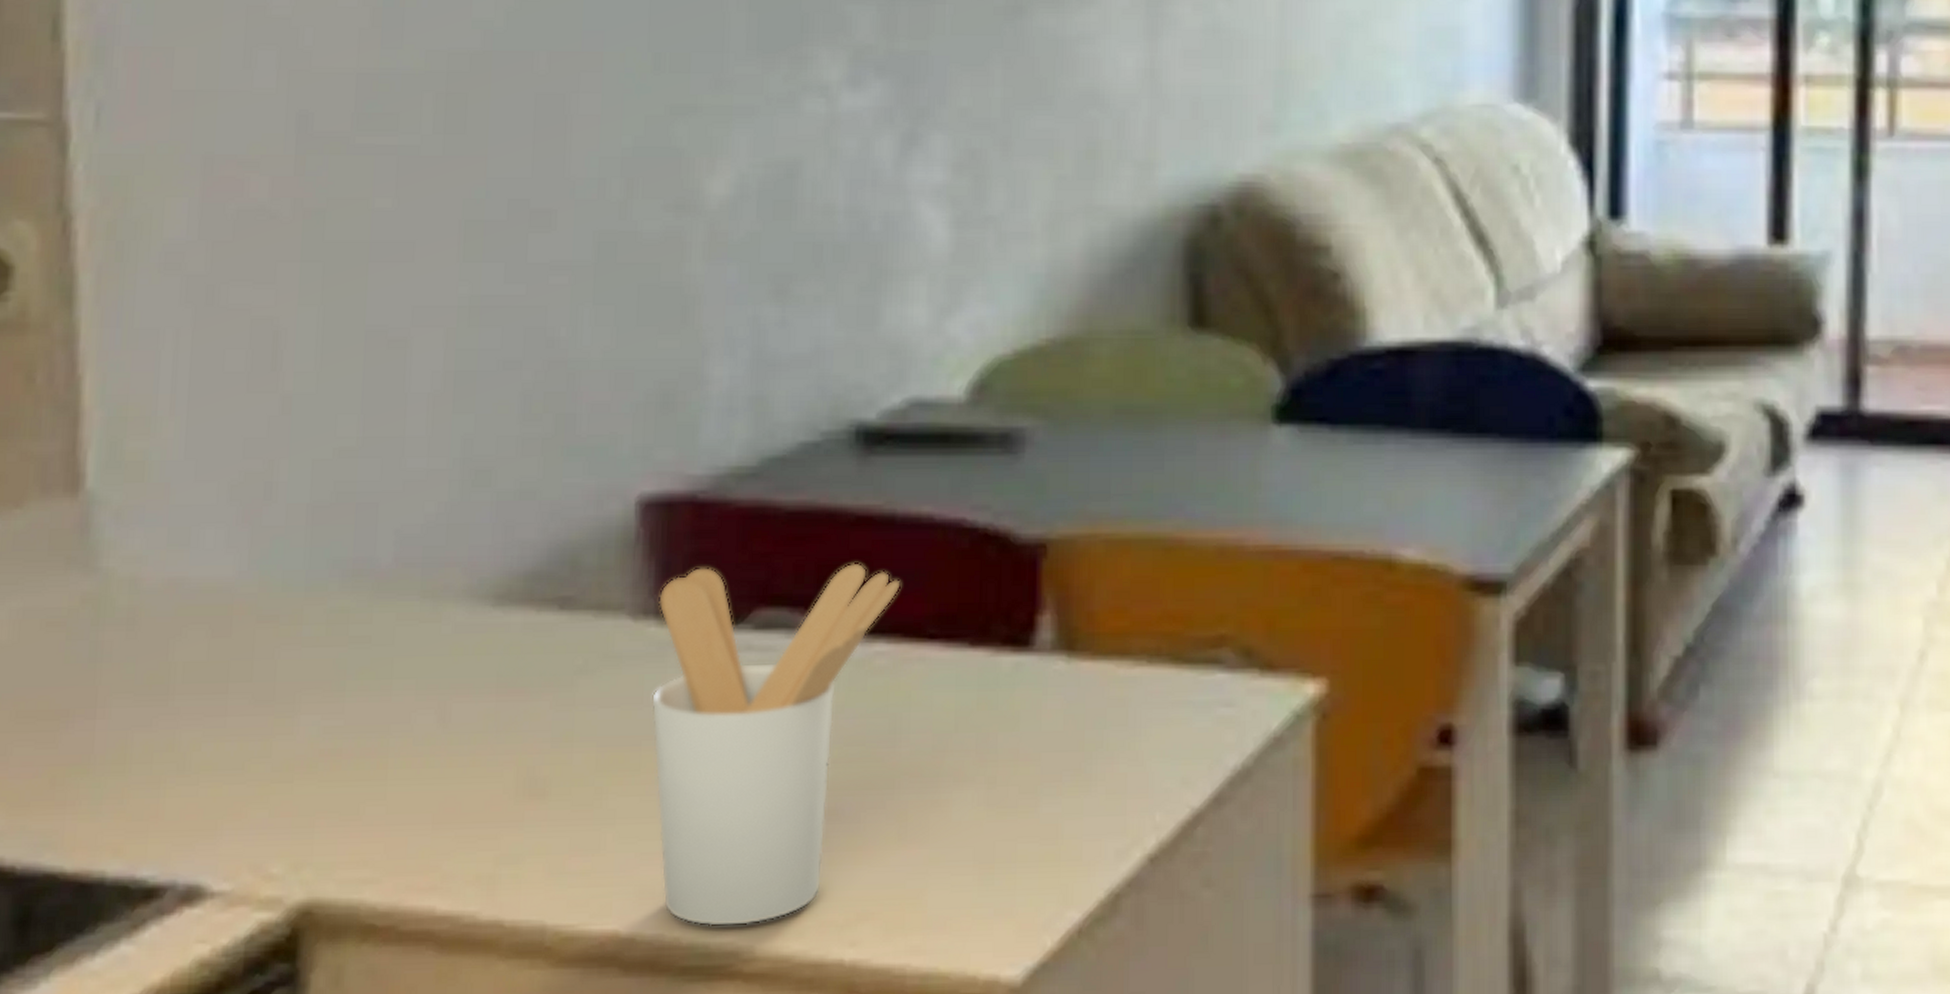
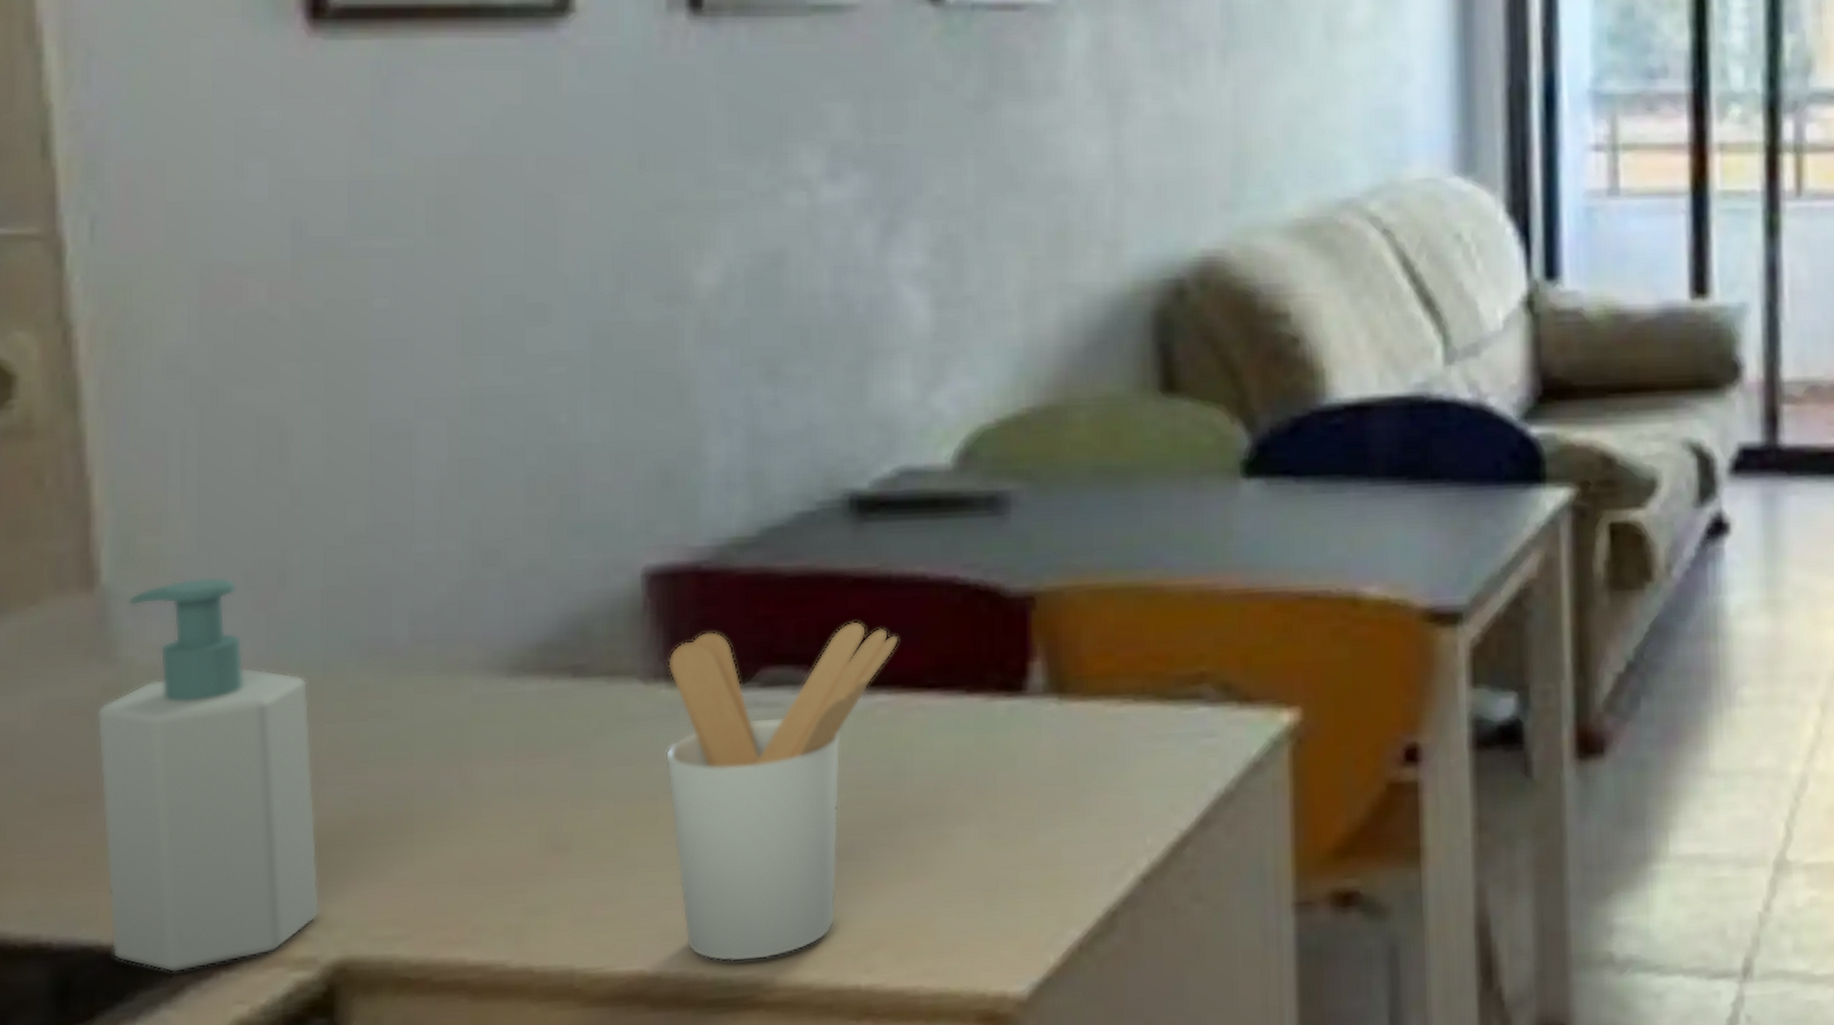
soap bottle: none [73,486,290,907] -> present [96,576,321,973]

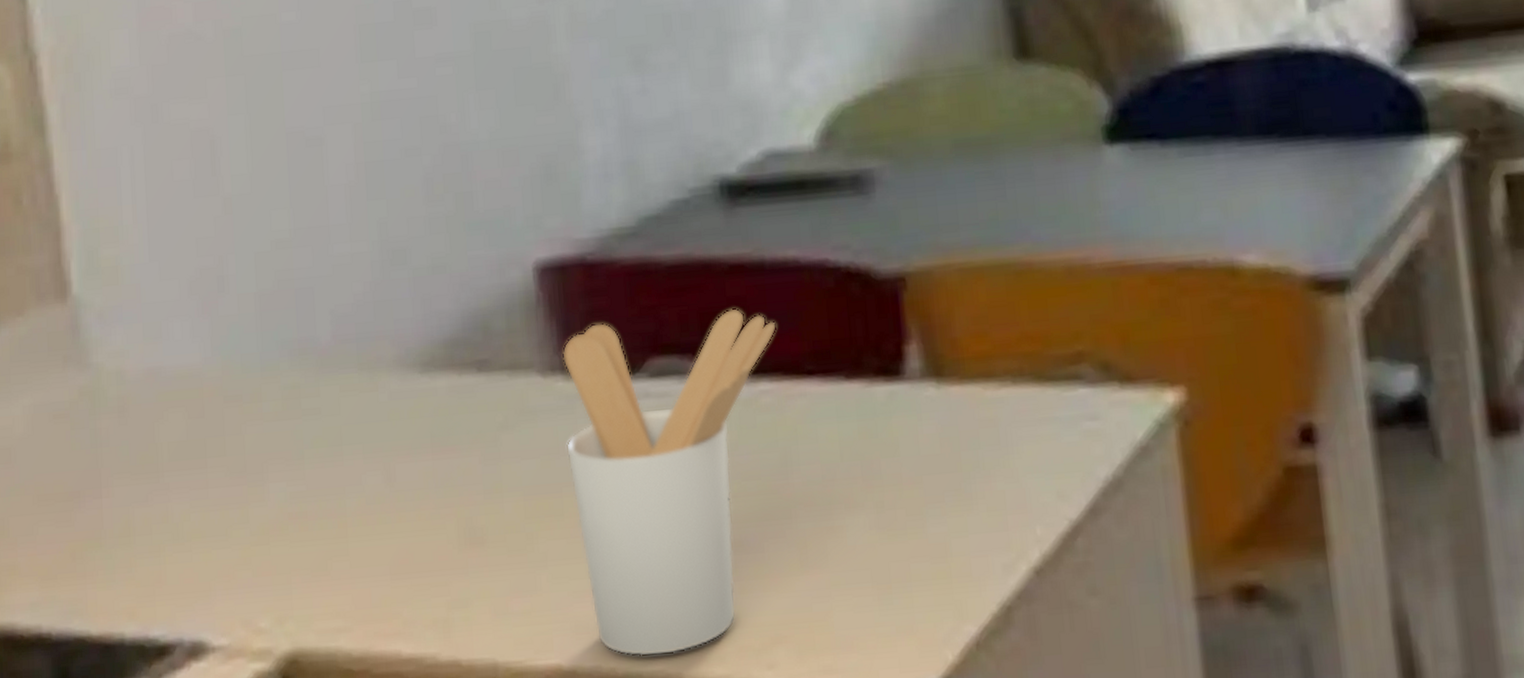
soap bottle: present [96,576,321,973] -> none [76,284,272,663]

